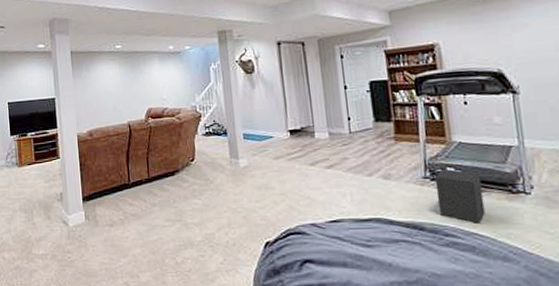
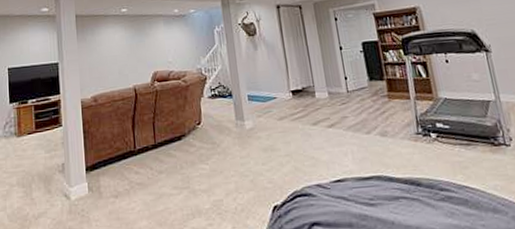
speaker: present [434,168,486,225] -> none [426,124,474,178]

